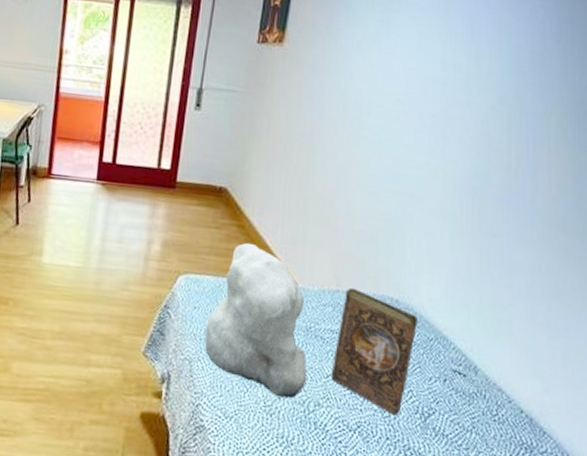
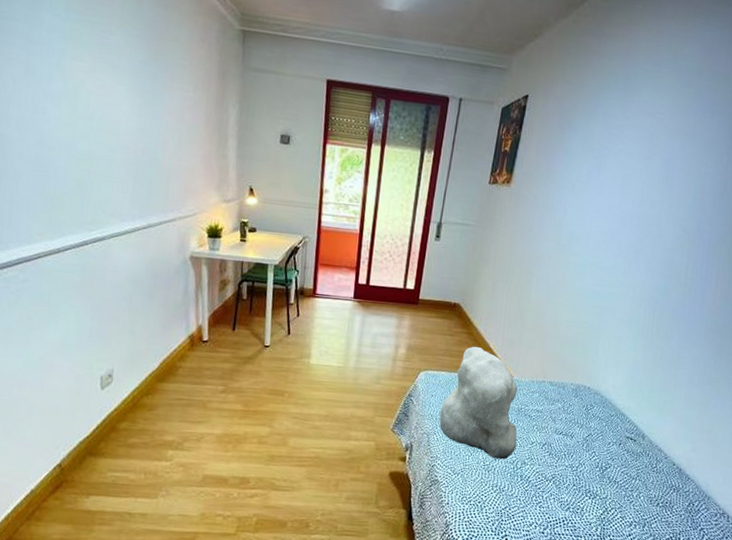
book: present [331,287,417,416] -> none [535,379,603,469]

